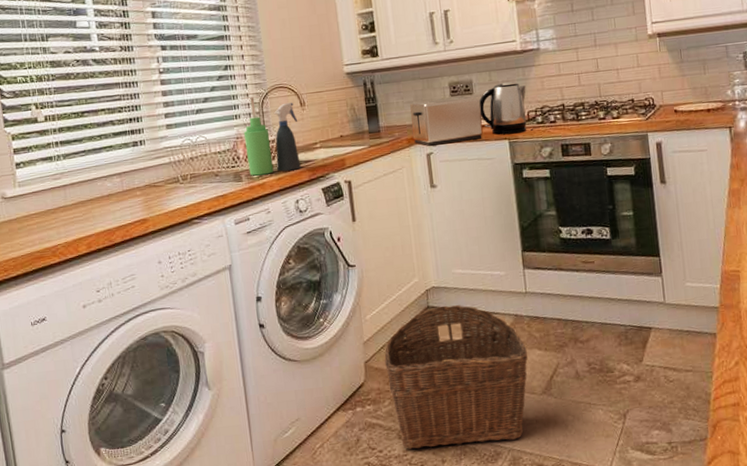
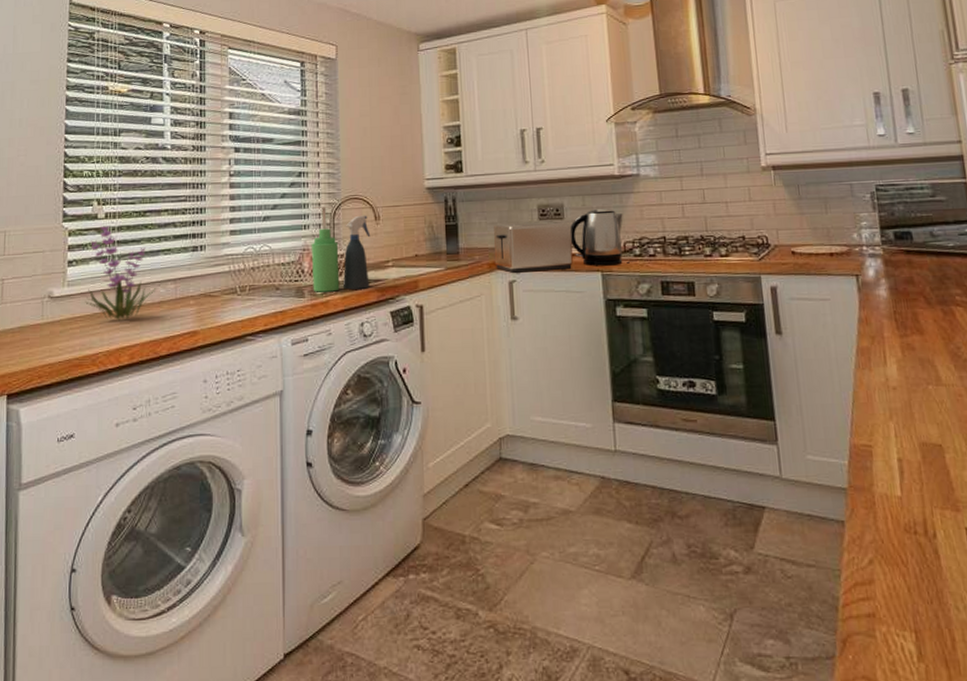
plant: none [34,128,104,215] -> present [85,225,157,321]
wicker basket: present [384,305,528,449] -> none [446,458,616,634]

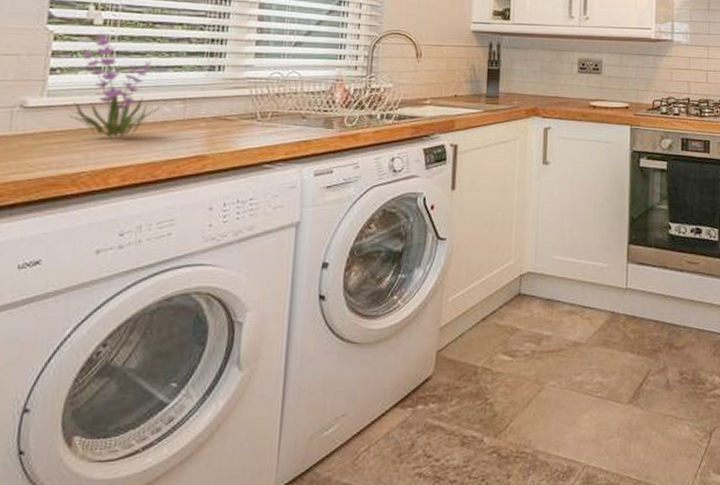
soap dispenser: present [312,205,340,292] -> none [343,37,375,125]
spray bottle: present [343,215,371,290] -> none [377,51,410,125]
toaster: present [493,221,573,274] -> none [532,72,608,122]
kettle: present [570,208,623,268] -> none [606,67,655,122]

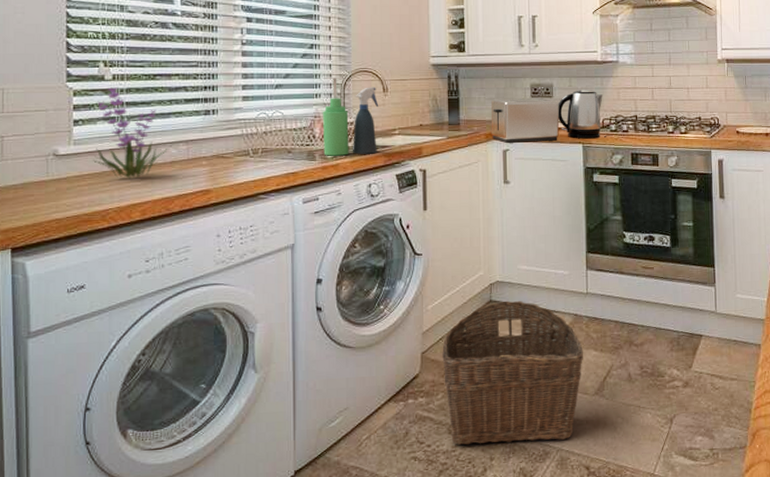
soap dispenser: none [343,37,375,125] -> present [323,76,349,156]
spray bottle: none [377,51,410,125] -> present [353,87,379,154]
wicker basket: none [460,294,620,459] -> present [442,300,584,445]
toaster: none [532,72,608,122] -> present [491,98,560,144]
kettle: none [606,67,655,122] -> present [558,89,603,140]

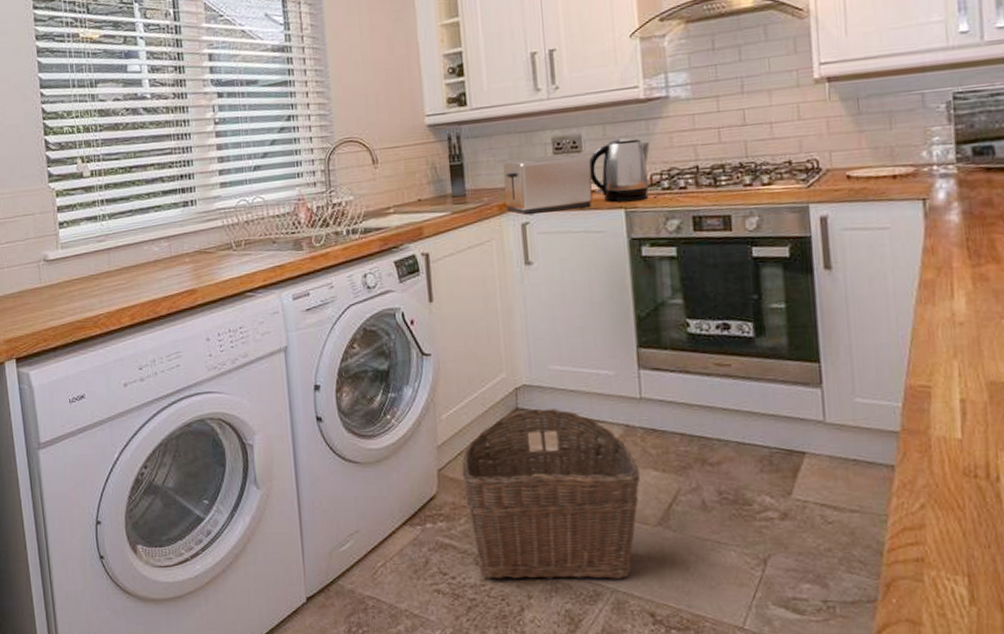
plant: present [93,87,168,179] -> none [79,184,150,282]
soap dispenser: present [323,76,349,156] -> none [306,150,340,244]
spray bottle: present [353,87,379,154] -> none [341,159,371,240]

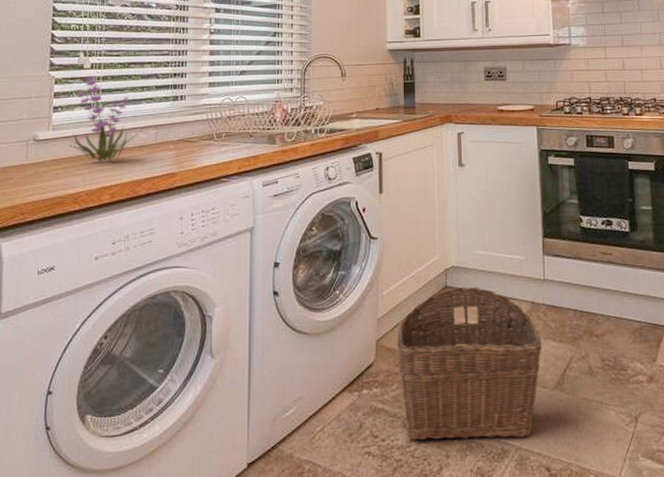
plant: none [79,184,150,282] -> present [69,75,138,163]
toaster: present [503,154,593,216] -> none [445,81,513,127]
kettle: present [589,137,650,204] -> none [512,71,556,122]

